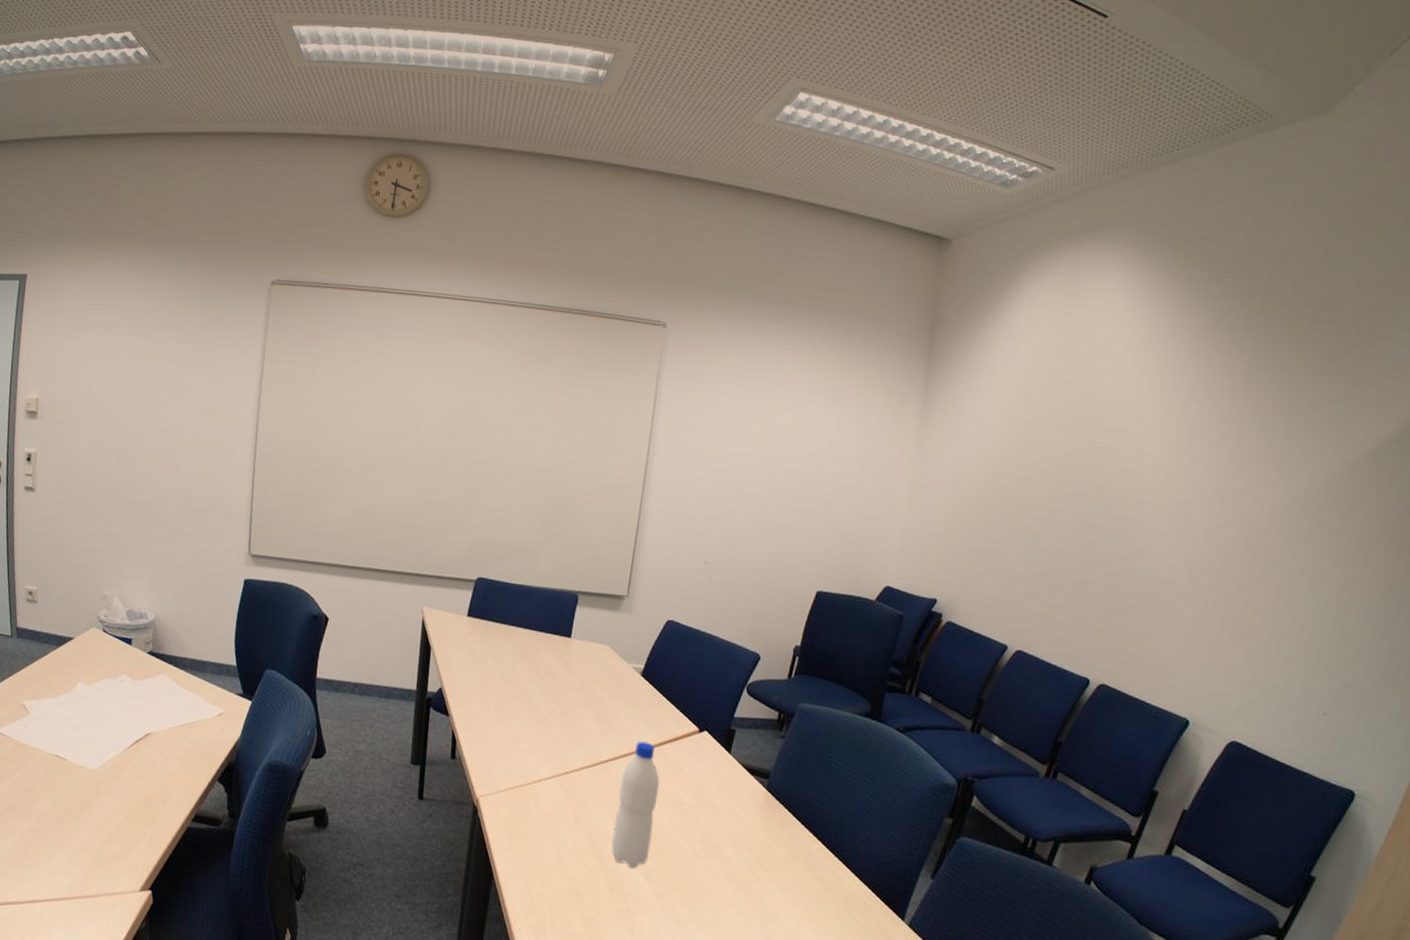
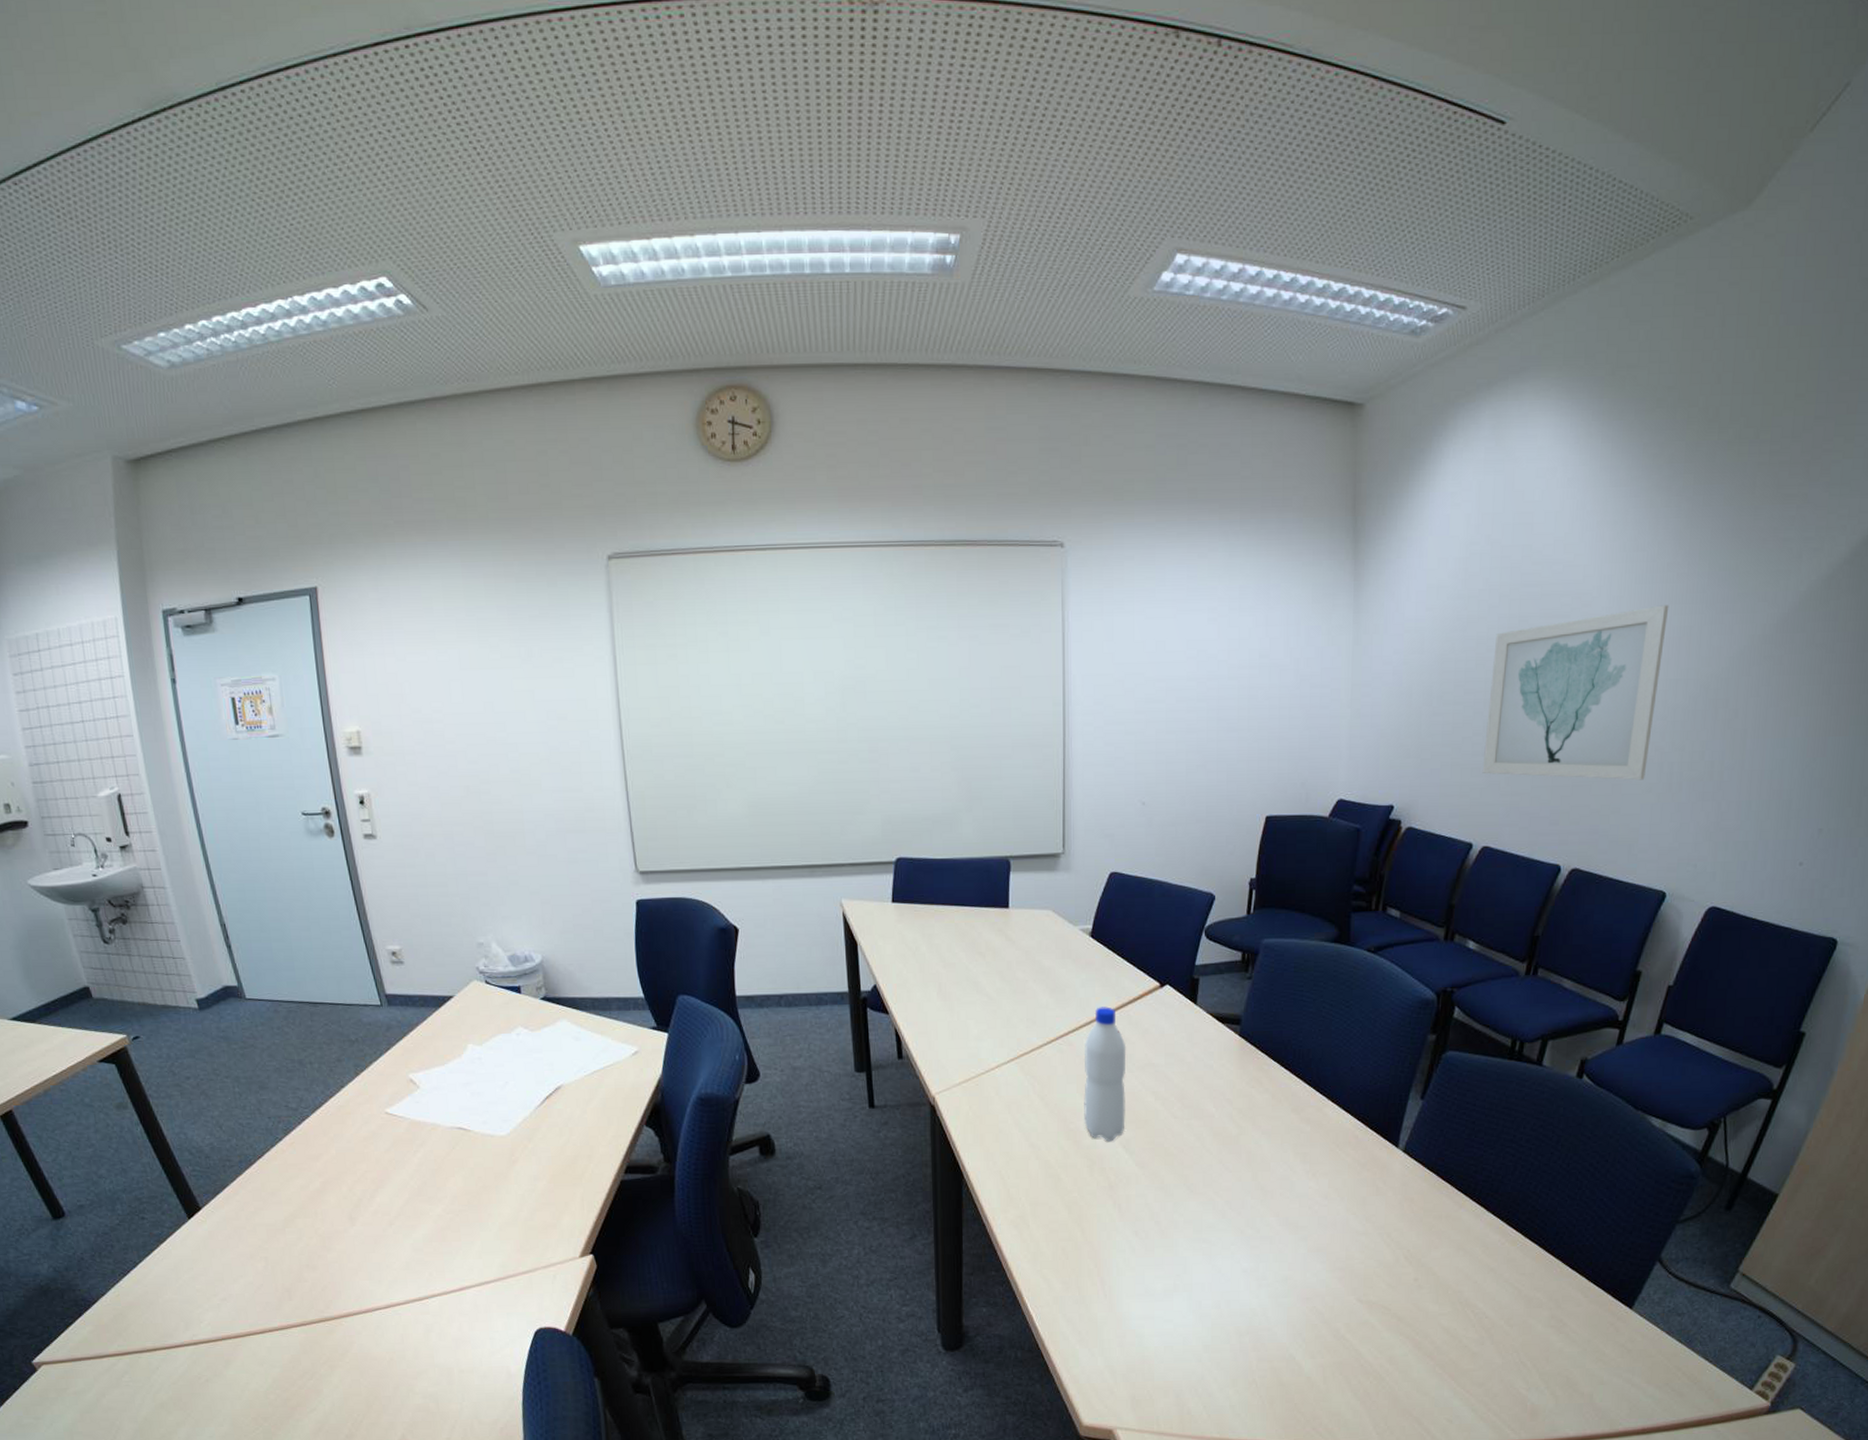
wall art: none [1024,454,1218,612] -> present [1482,605,1669,781]

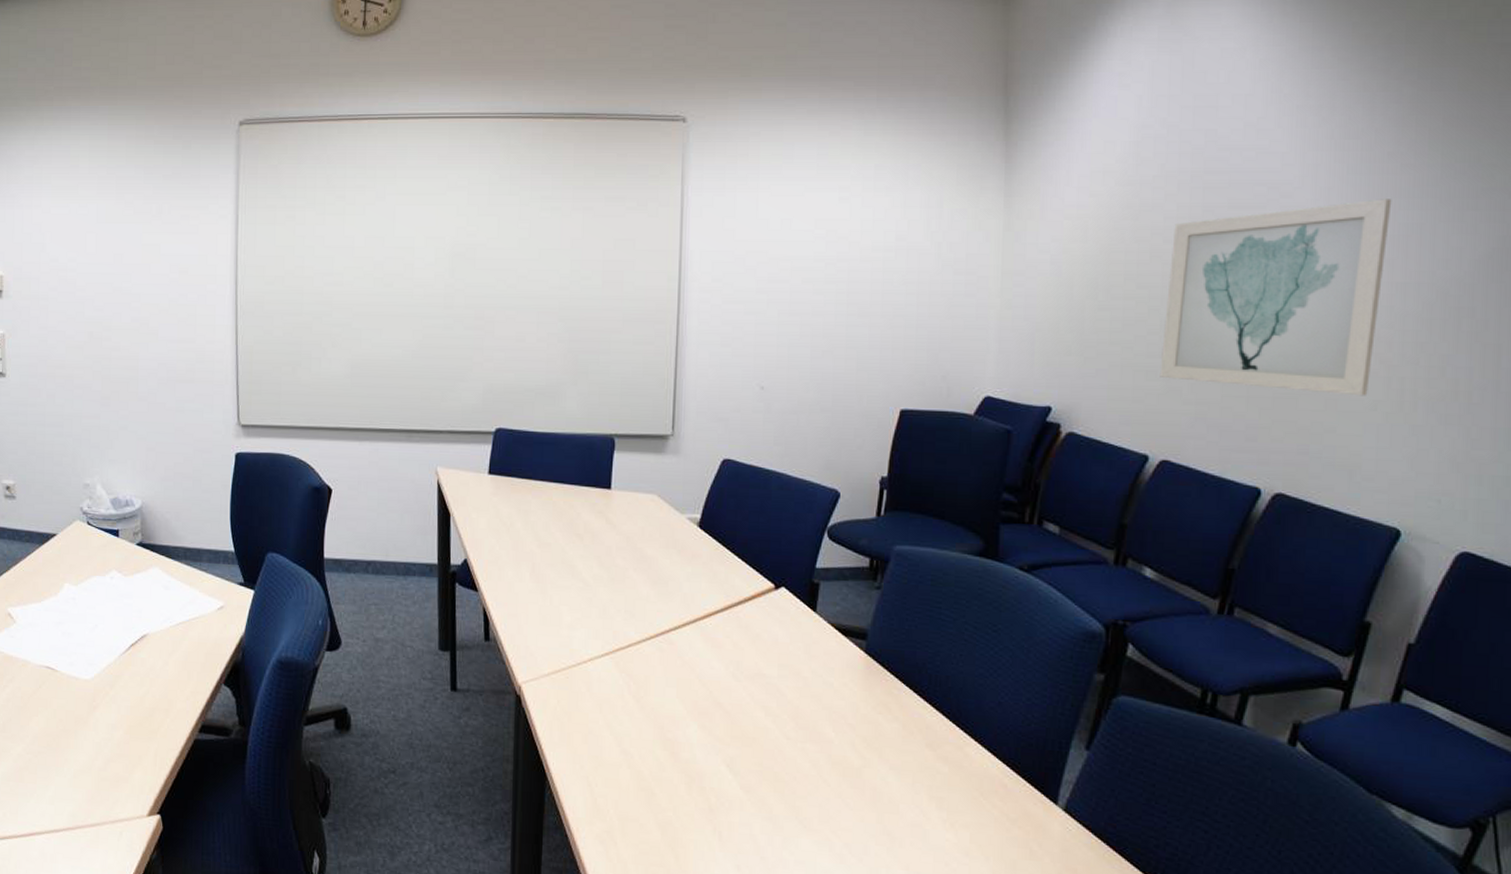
water bottle: present [1084,1007,1126,1142] -> none [683,605,734,758]

